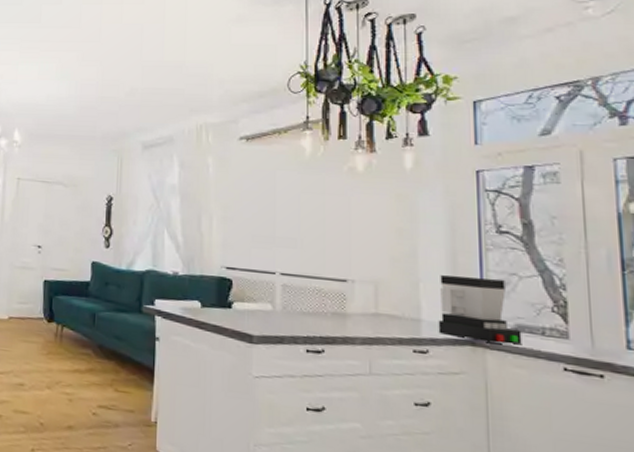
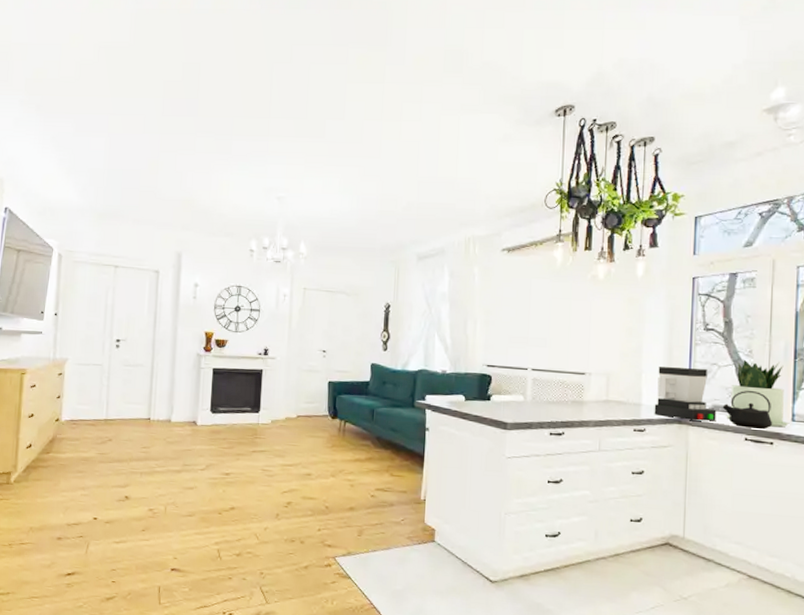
kettle: none [529,308,601,359] -> present [722,391,773,430]
planter: none [535,271,624,356] -> present [726,360,790,427]

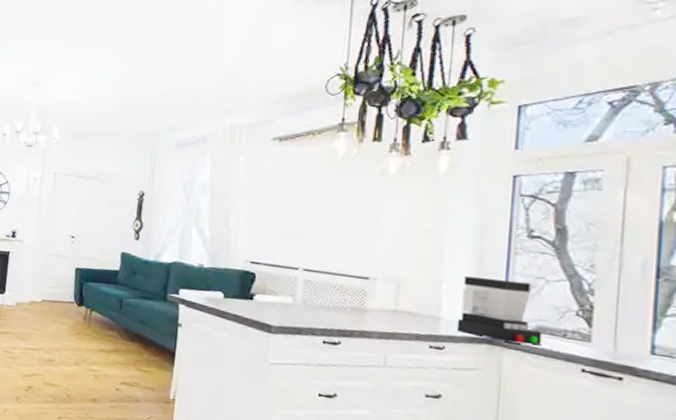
kettle: present [722,391,773,430] -> none [550,312,623,362]
planter: present [726,360,790,427] -> none [555,276,648,360]

